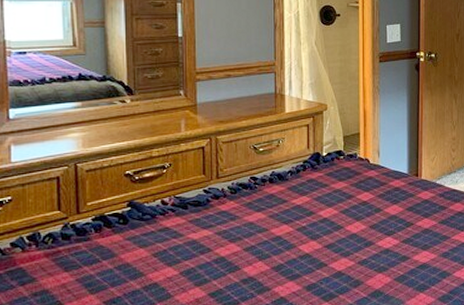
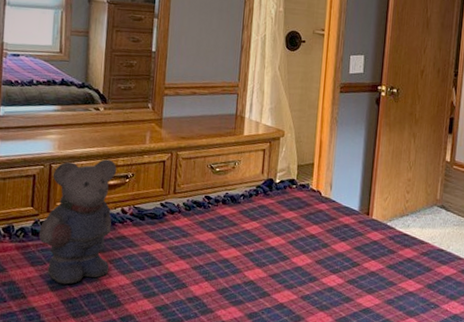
bear: none [70,152,154,285] -> present [38,159,117,285]

